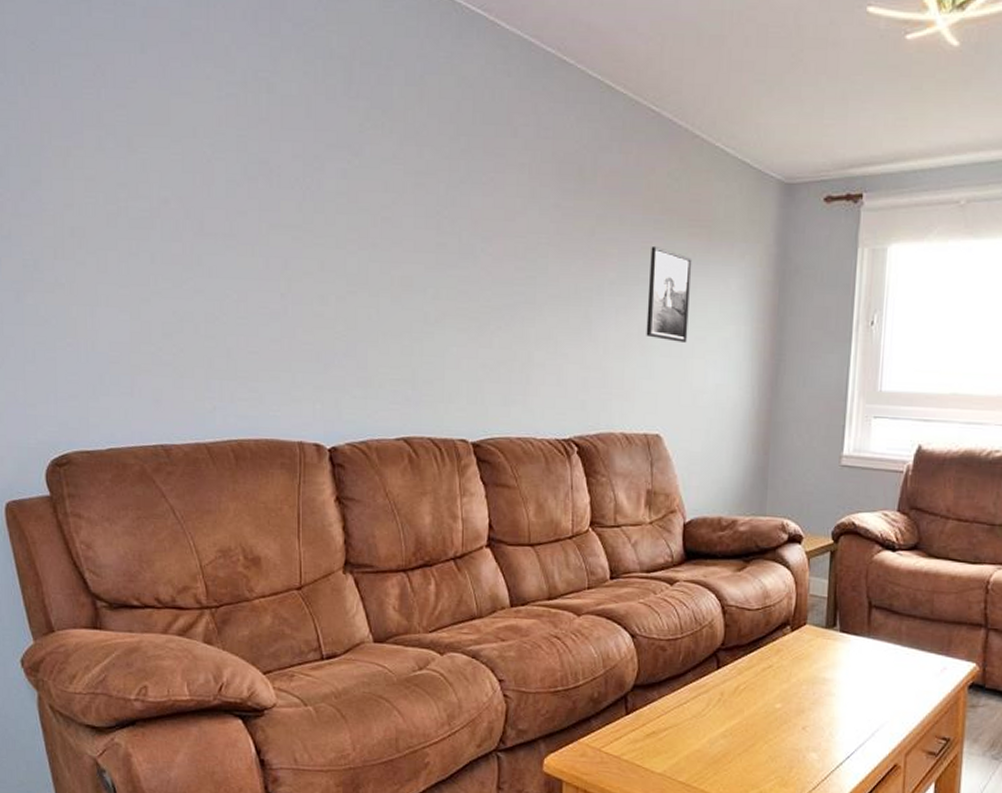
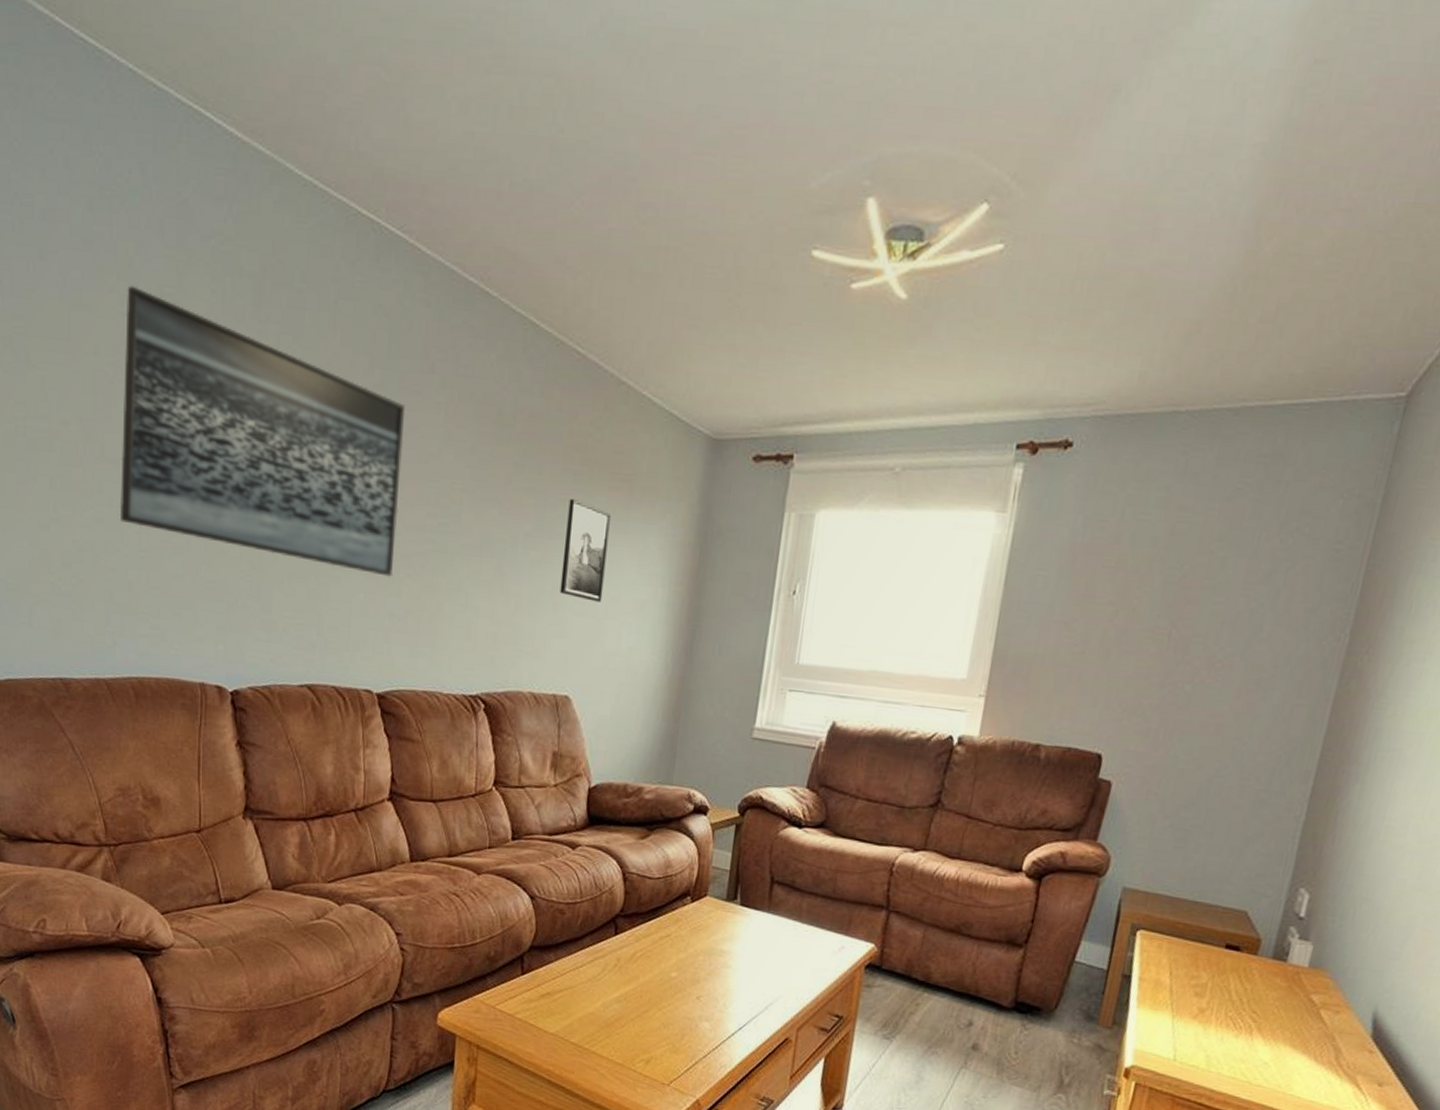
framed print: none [218,72,491,330] -> present [119,285,406,577]

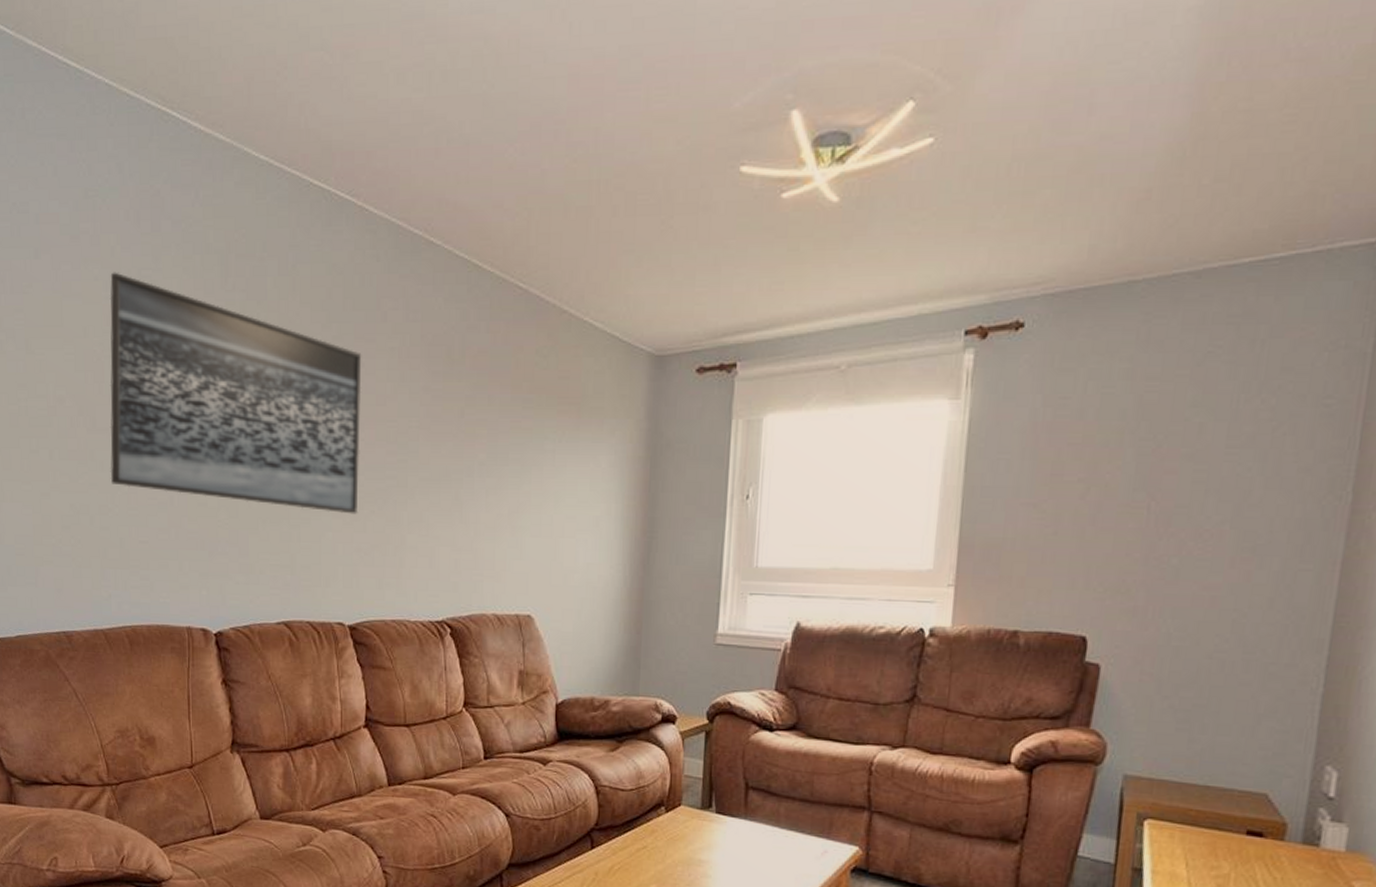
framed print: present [560,498,612,602] -> none [516,425,562,522]

